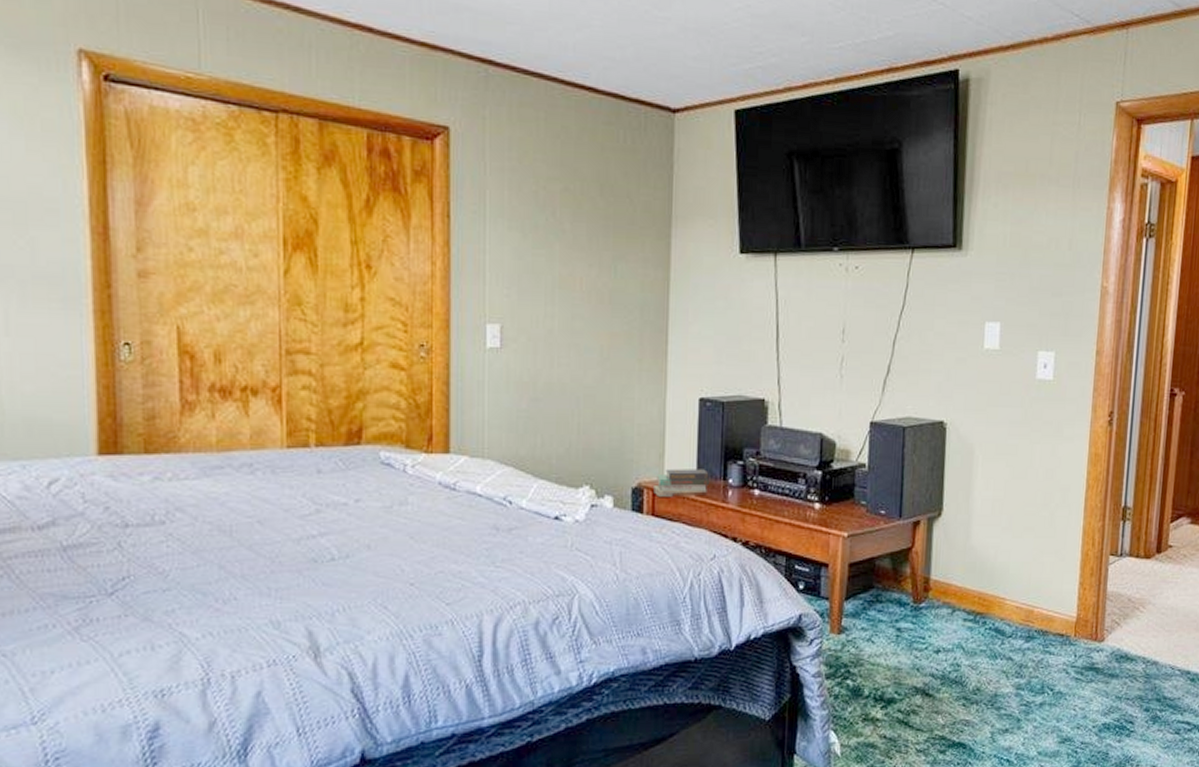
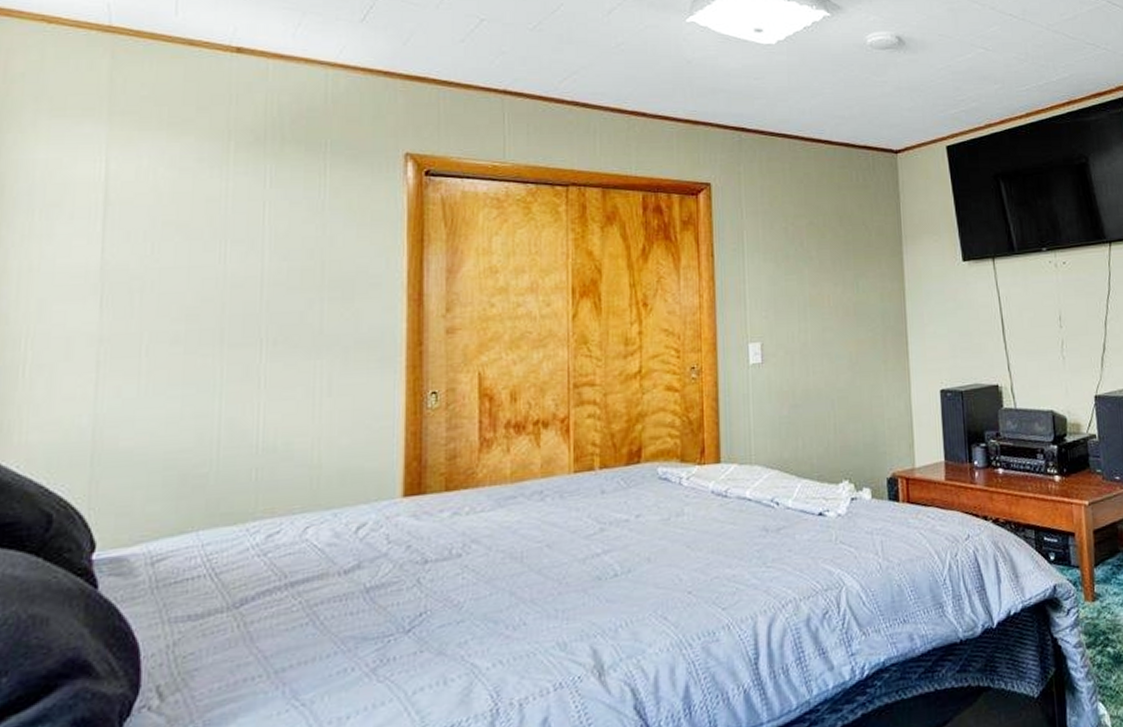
books: present [653,468,709,497] -> none [907,454,956,485]

